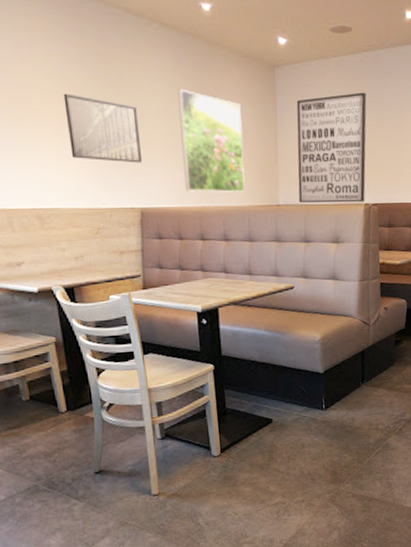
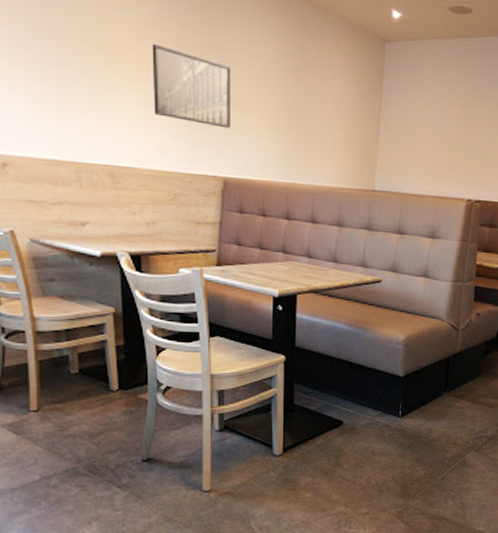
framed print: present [177,89,246,192] -> none [275,53,344,172]
wall art: present [296,92,367,203] -> none [397,79,481,198]

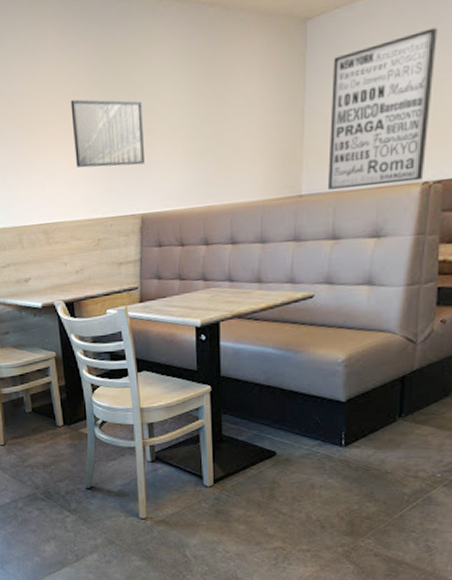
wall art: none [397,79,481,198] -> present [328,27,438,190]

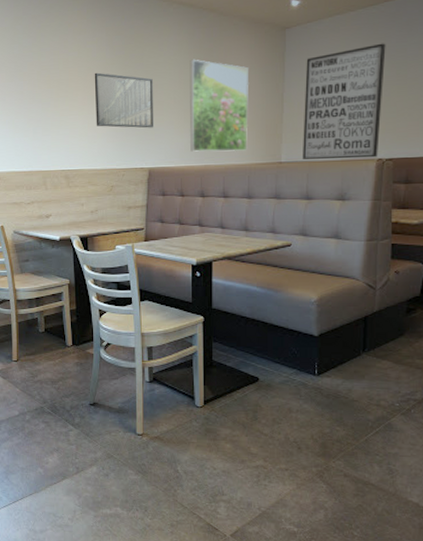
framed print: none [186,71,260,191] -> present [190,59,248,152]

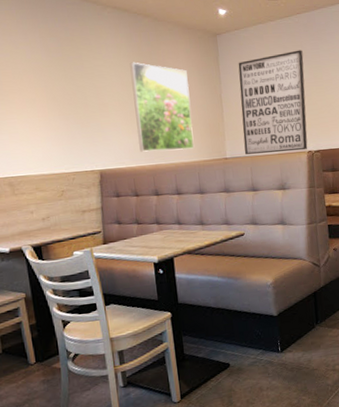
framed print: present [94,72,154,128] -> none [31,74,101,131]

